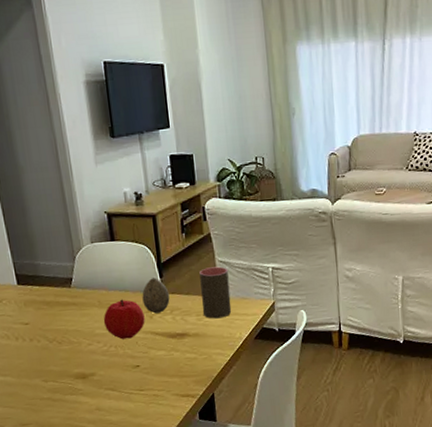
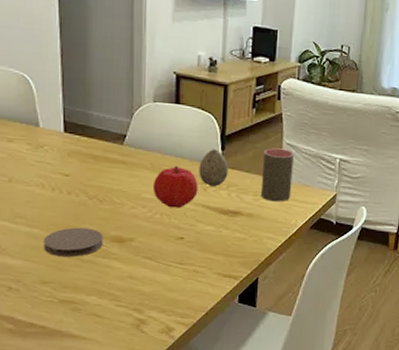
coaster: none [16,369,69,400] -> present [43,227,103,258]

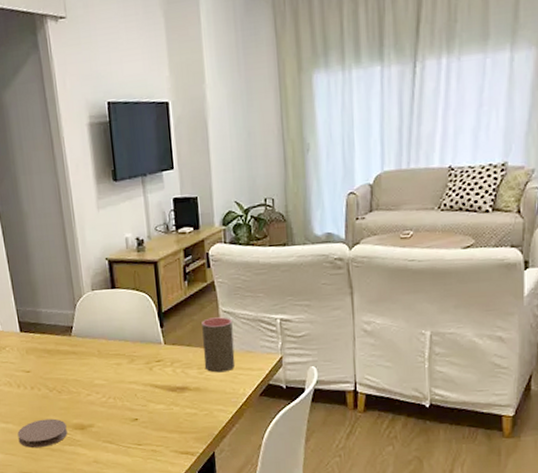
fruit: present [152,165,198,208] -> none [102,349,145,391]
decorative egg: present [199,149,229,187] -> none [142,327,171,365]

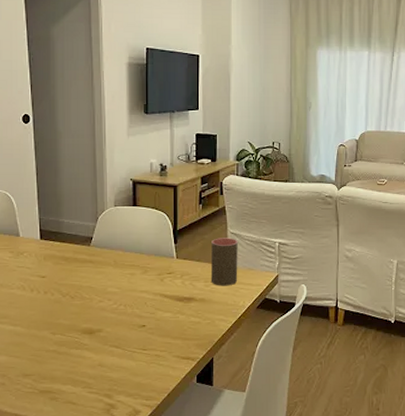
coaster: present [17,418,67,448] -> none [25,322,75,351]

